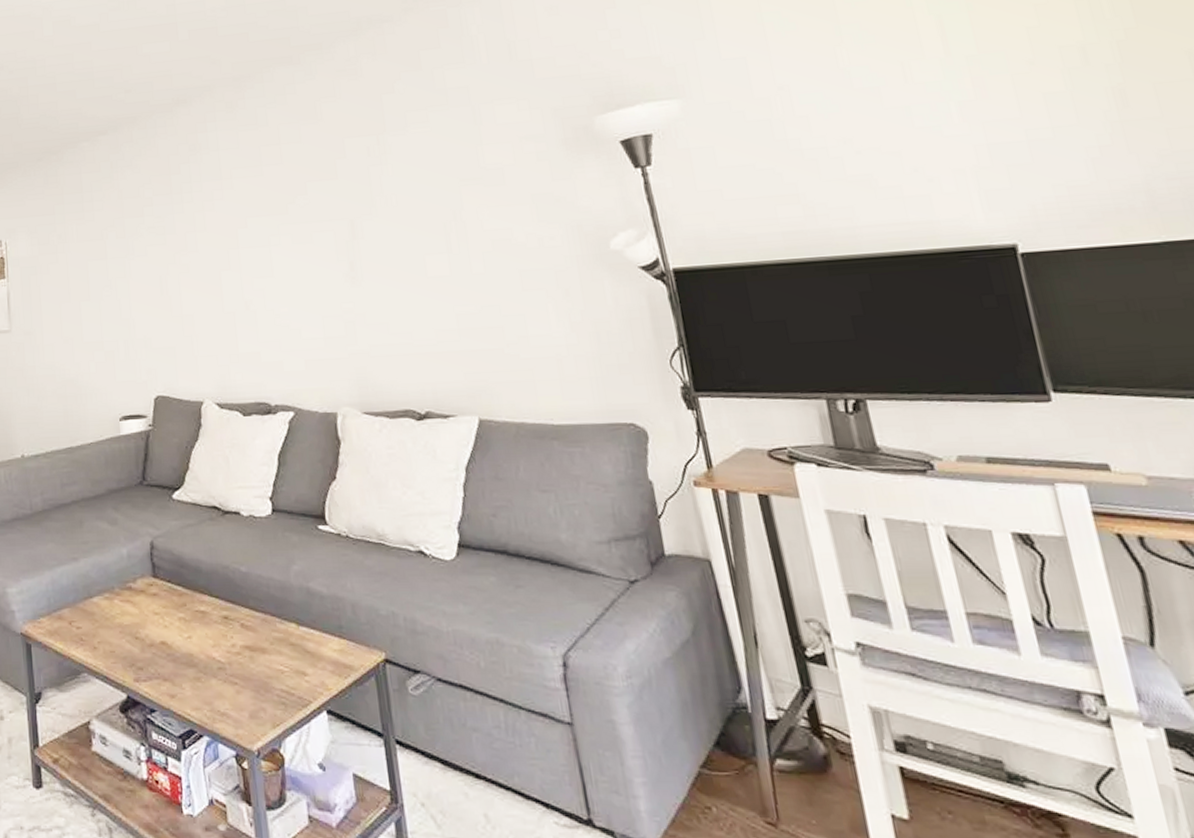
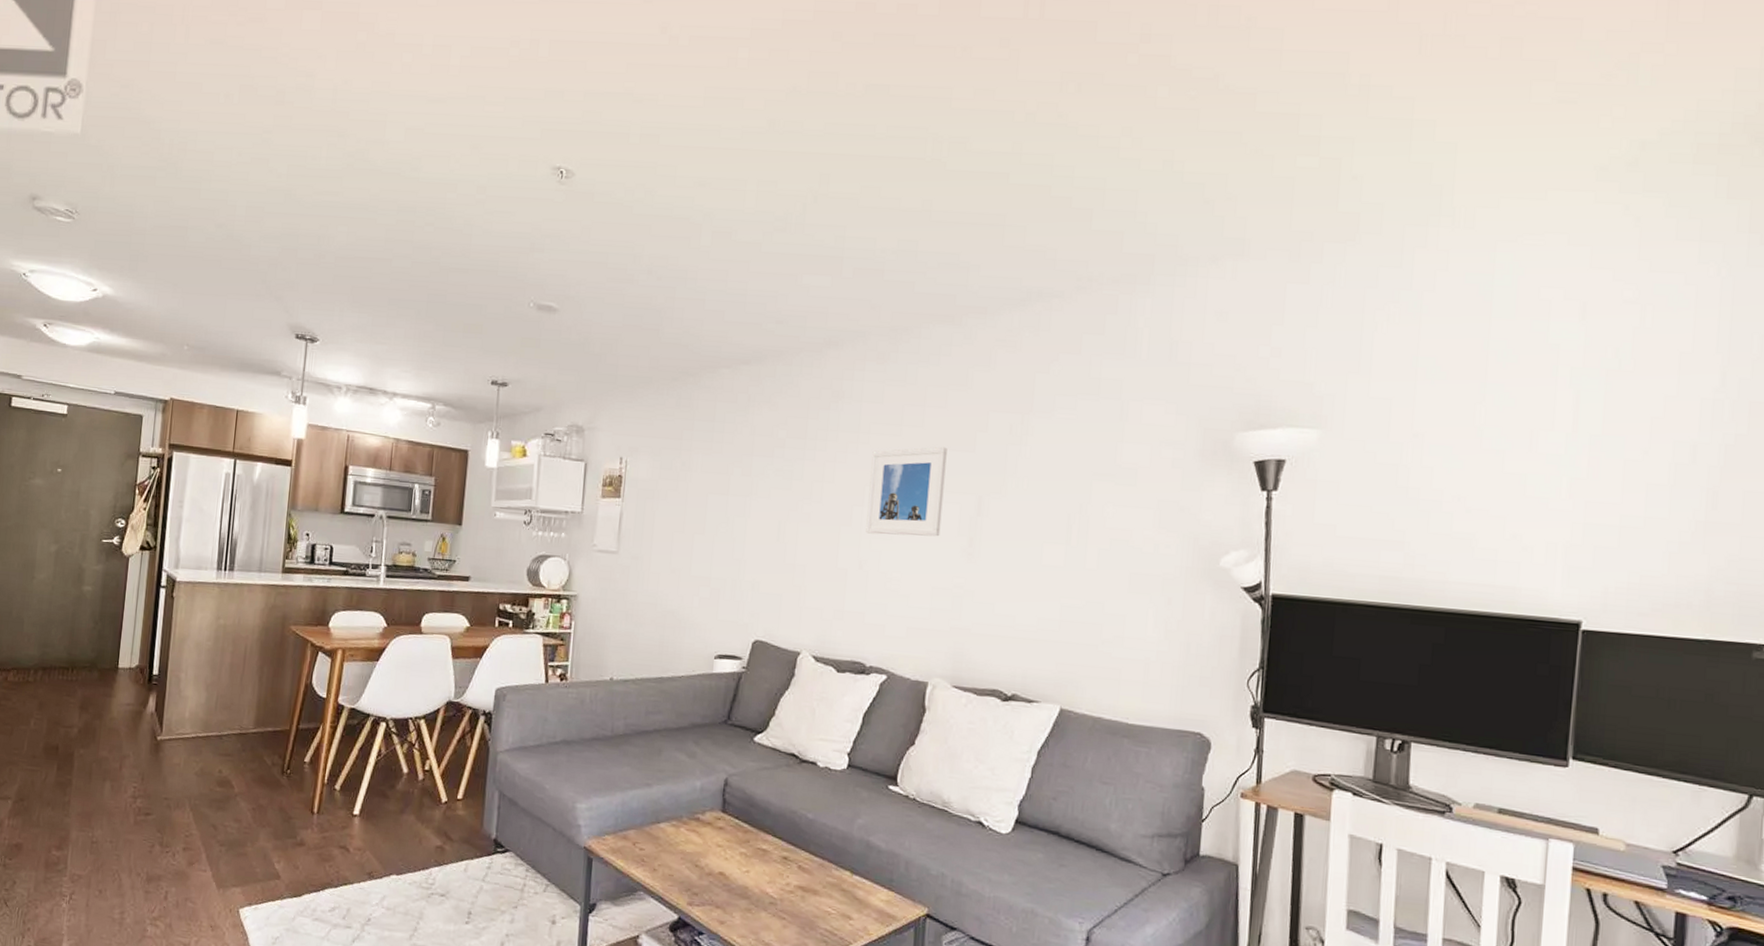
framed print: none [238,179,320,274] -> present [866,446,947,537]

